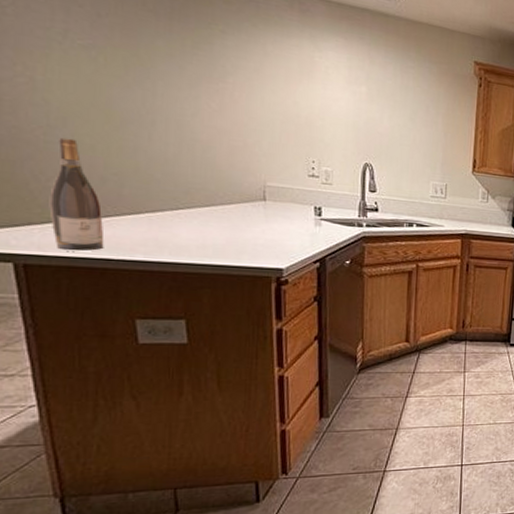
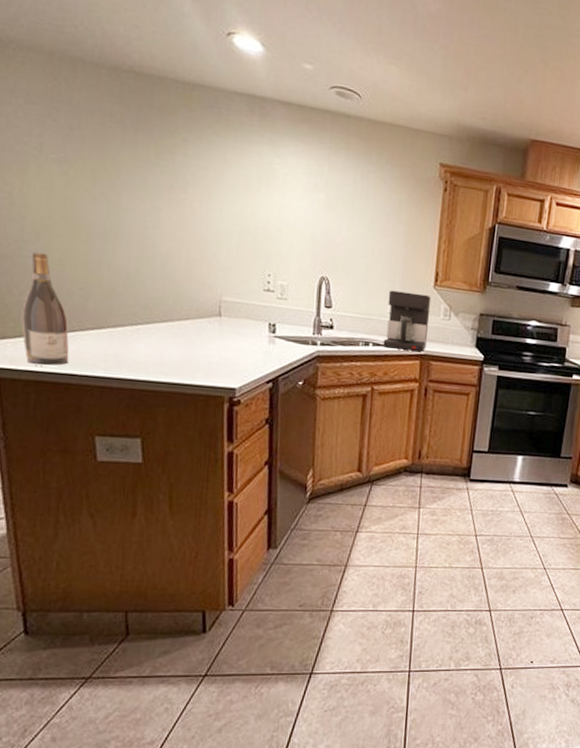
coffee maker: none [426,175,470,232] -> present [383,290,432,352]

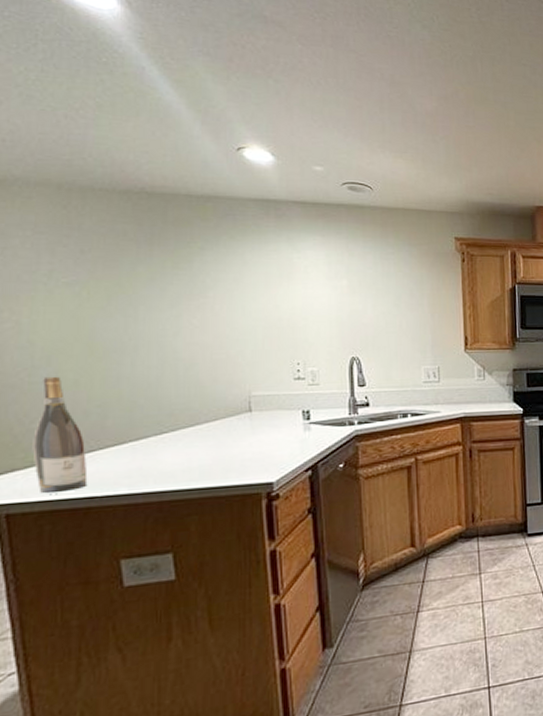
coffee maker: present [383,290,432,352] -> none [421,359,465,416]

